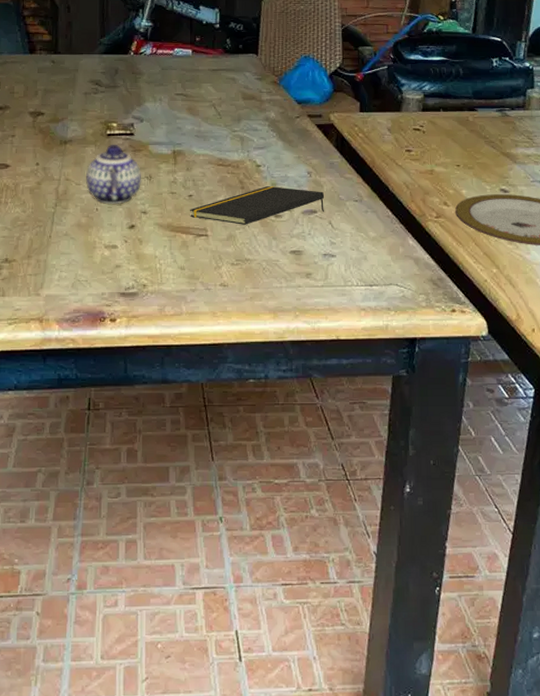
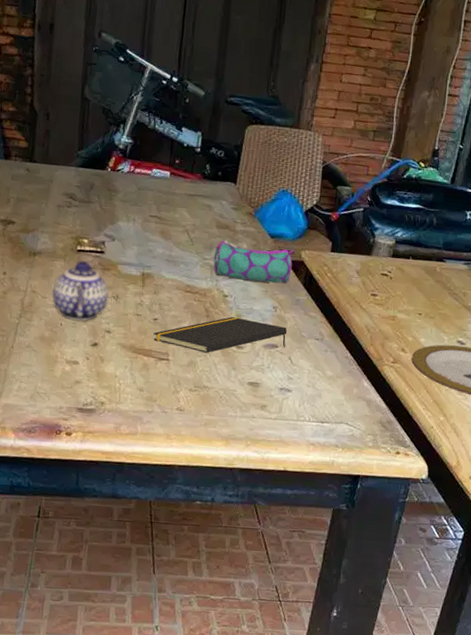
pencil case: none [243,110,323,148] -> present [213,240,295,284]

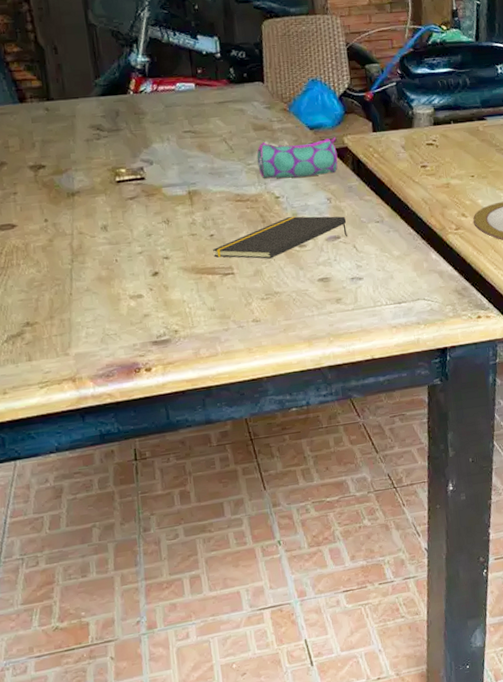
teapot: present [52,260,109,321] -> none [99,190,160,254]

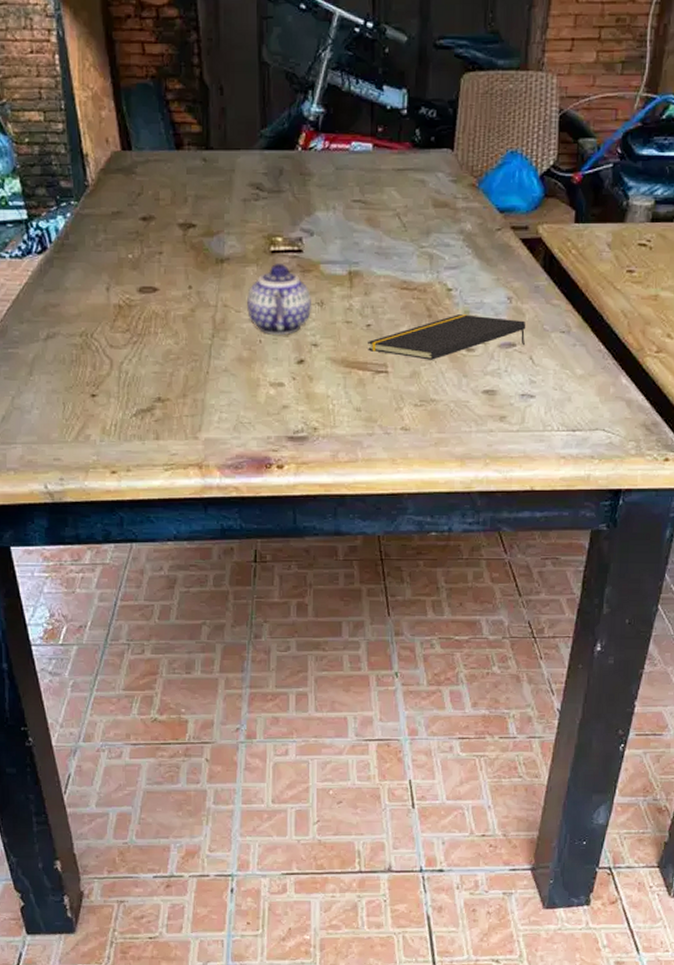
teapot: none [99,190,160,254] -> present [247,263,312,335]
pencil case: present [256,137,338,178] -> none [432,221,530,268]

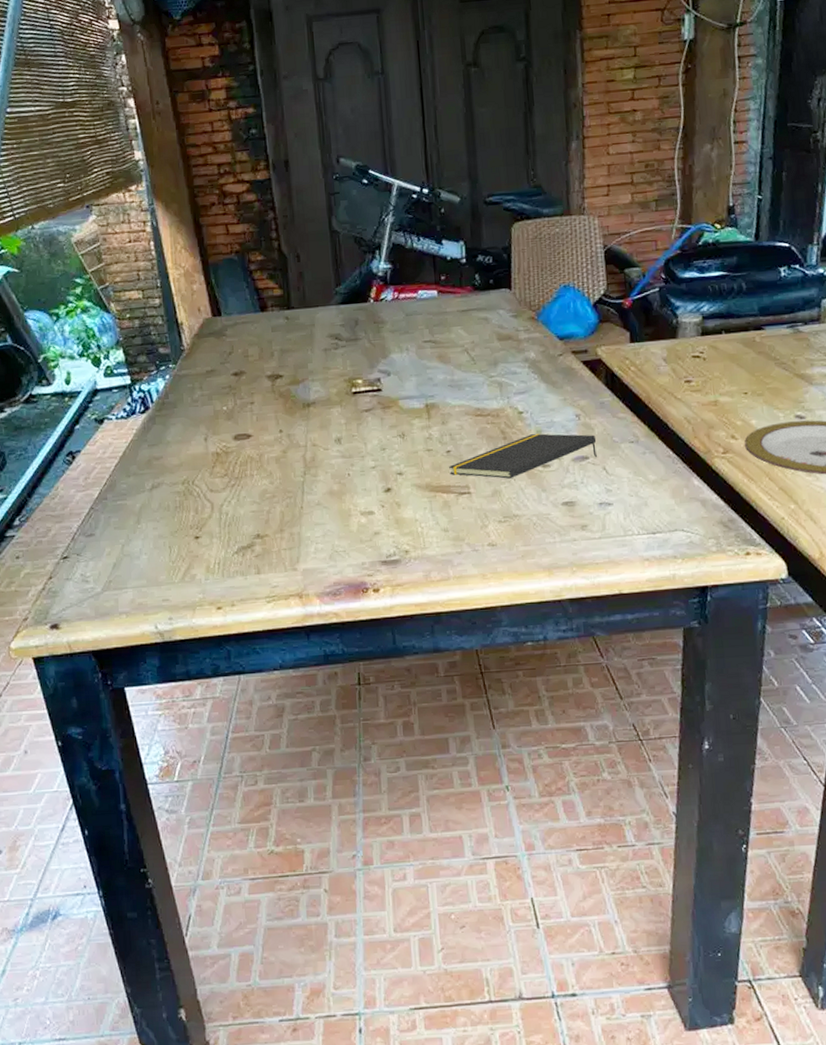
teapot: present [247,263,312,335] -> none [334,402,395,468]

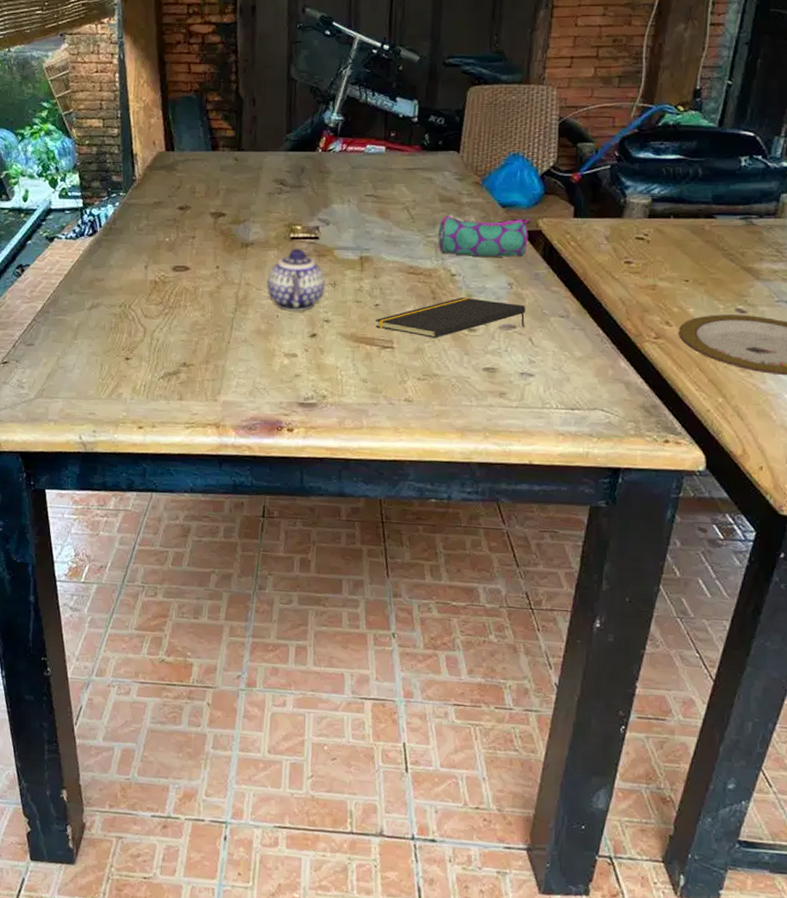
teapot: none [334,402,395,468] -> present [267,248,326,311]
pencil case: none [500,348,590,392] -> present [438,214,530,258]

